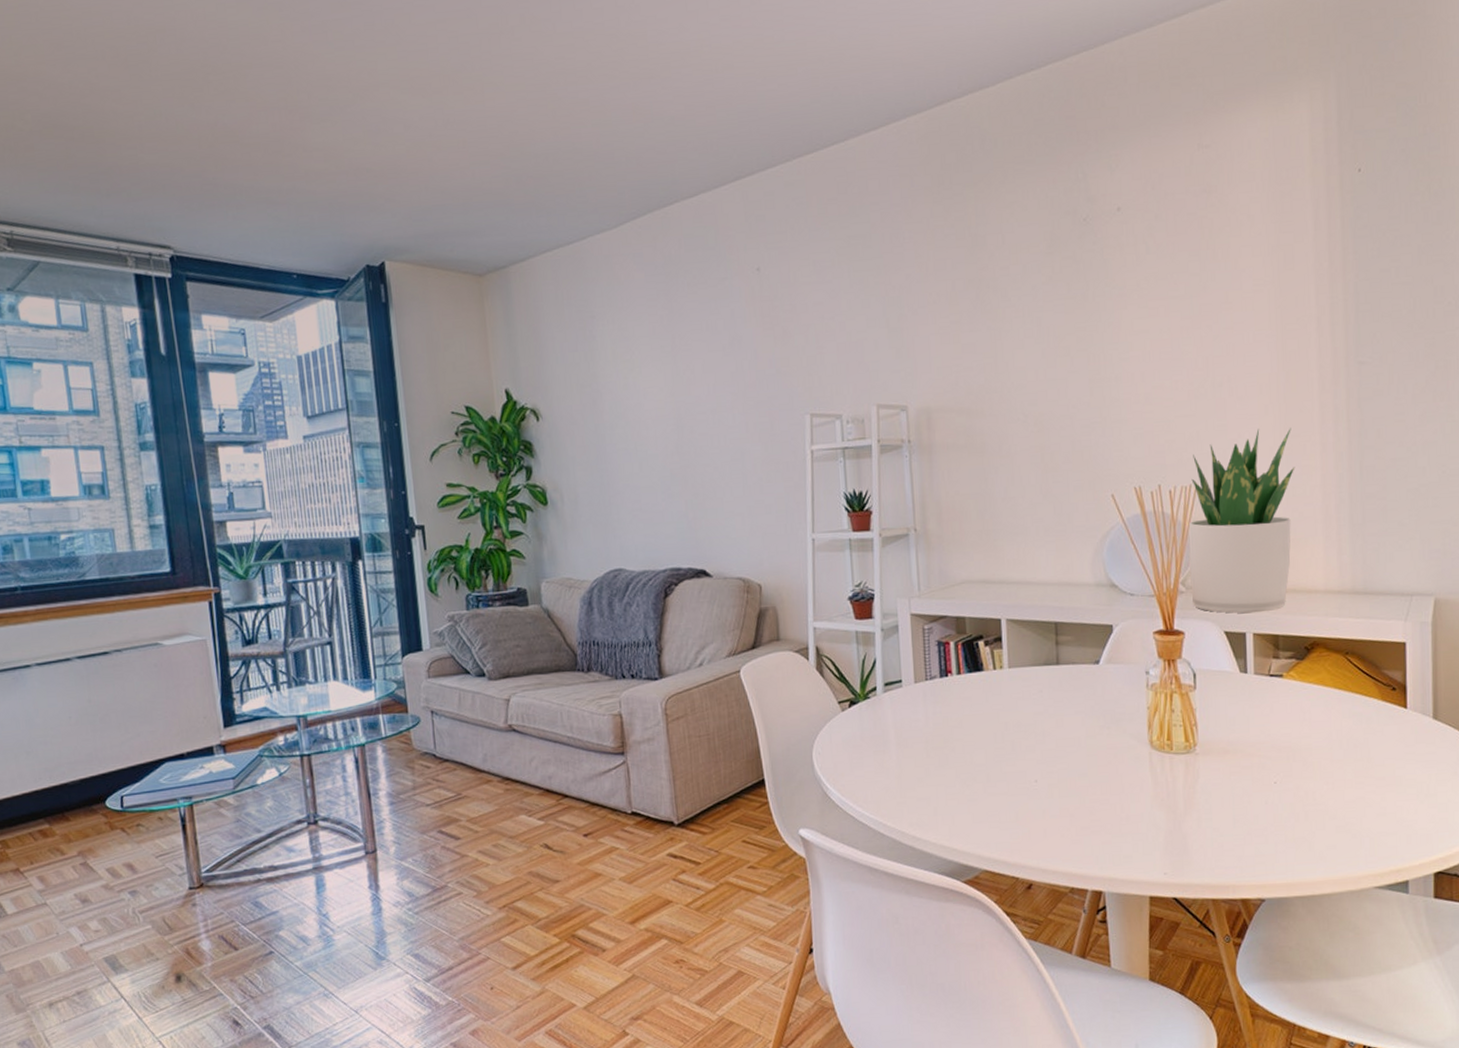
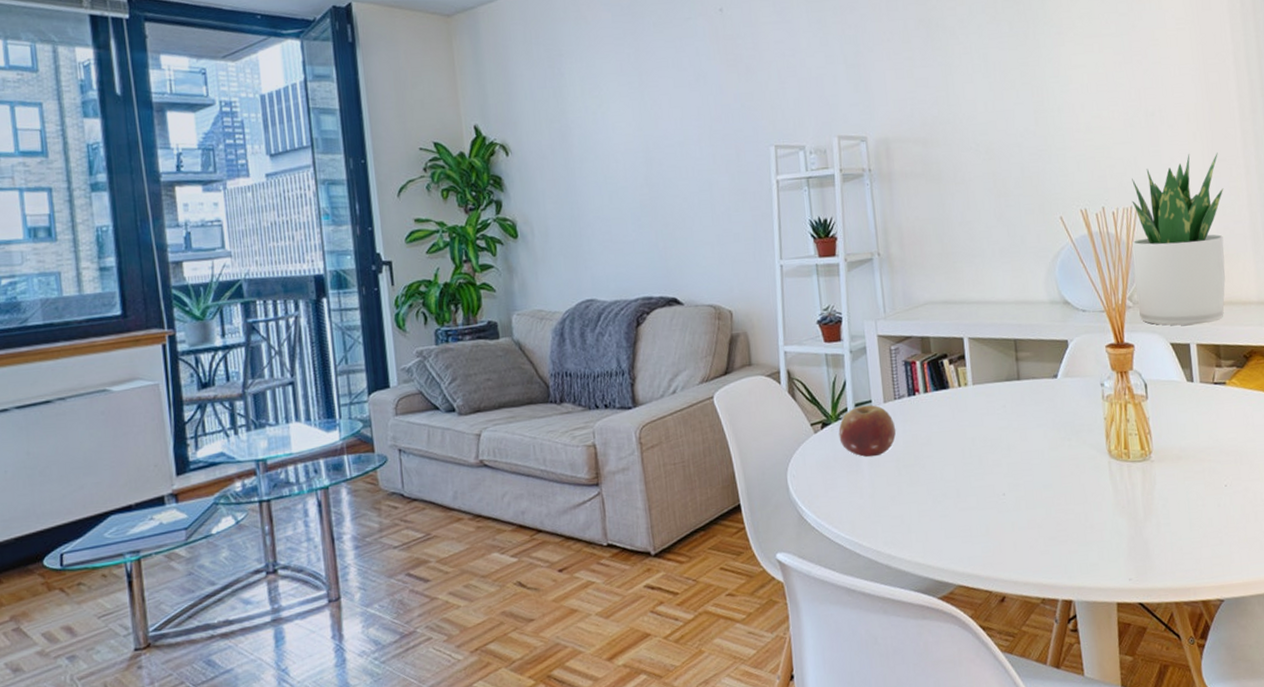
fruit: none [866,685,926,738] -> present [838,405,896,457]

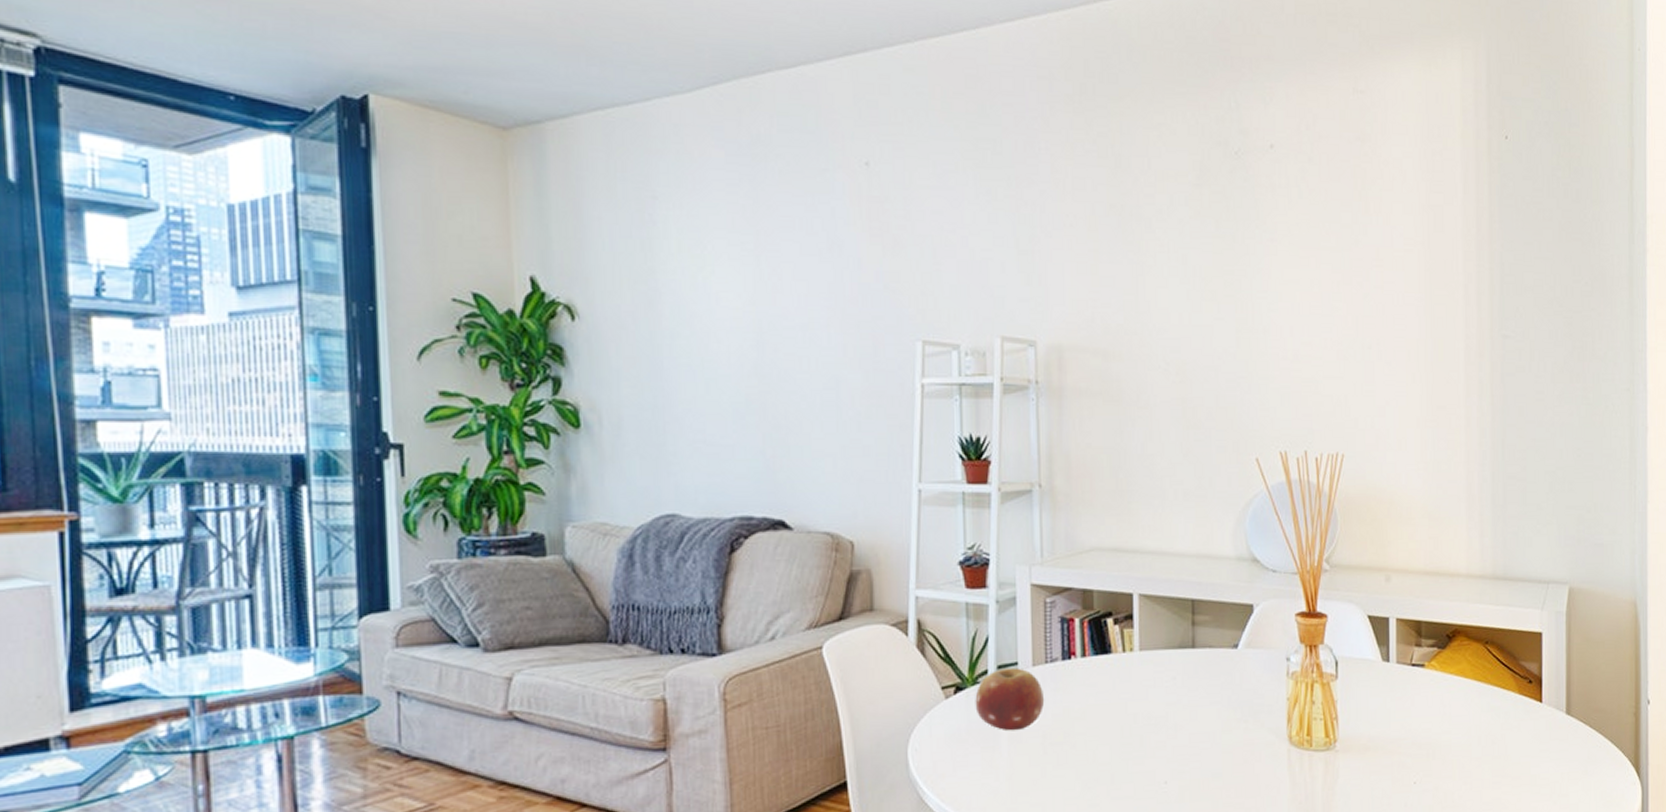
planter: present [1132,153,1226,326] -> none [1333,397,1441,597]

